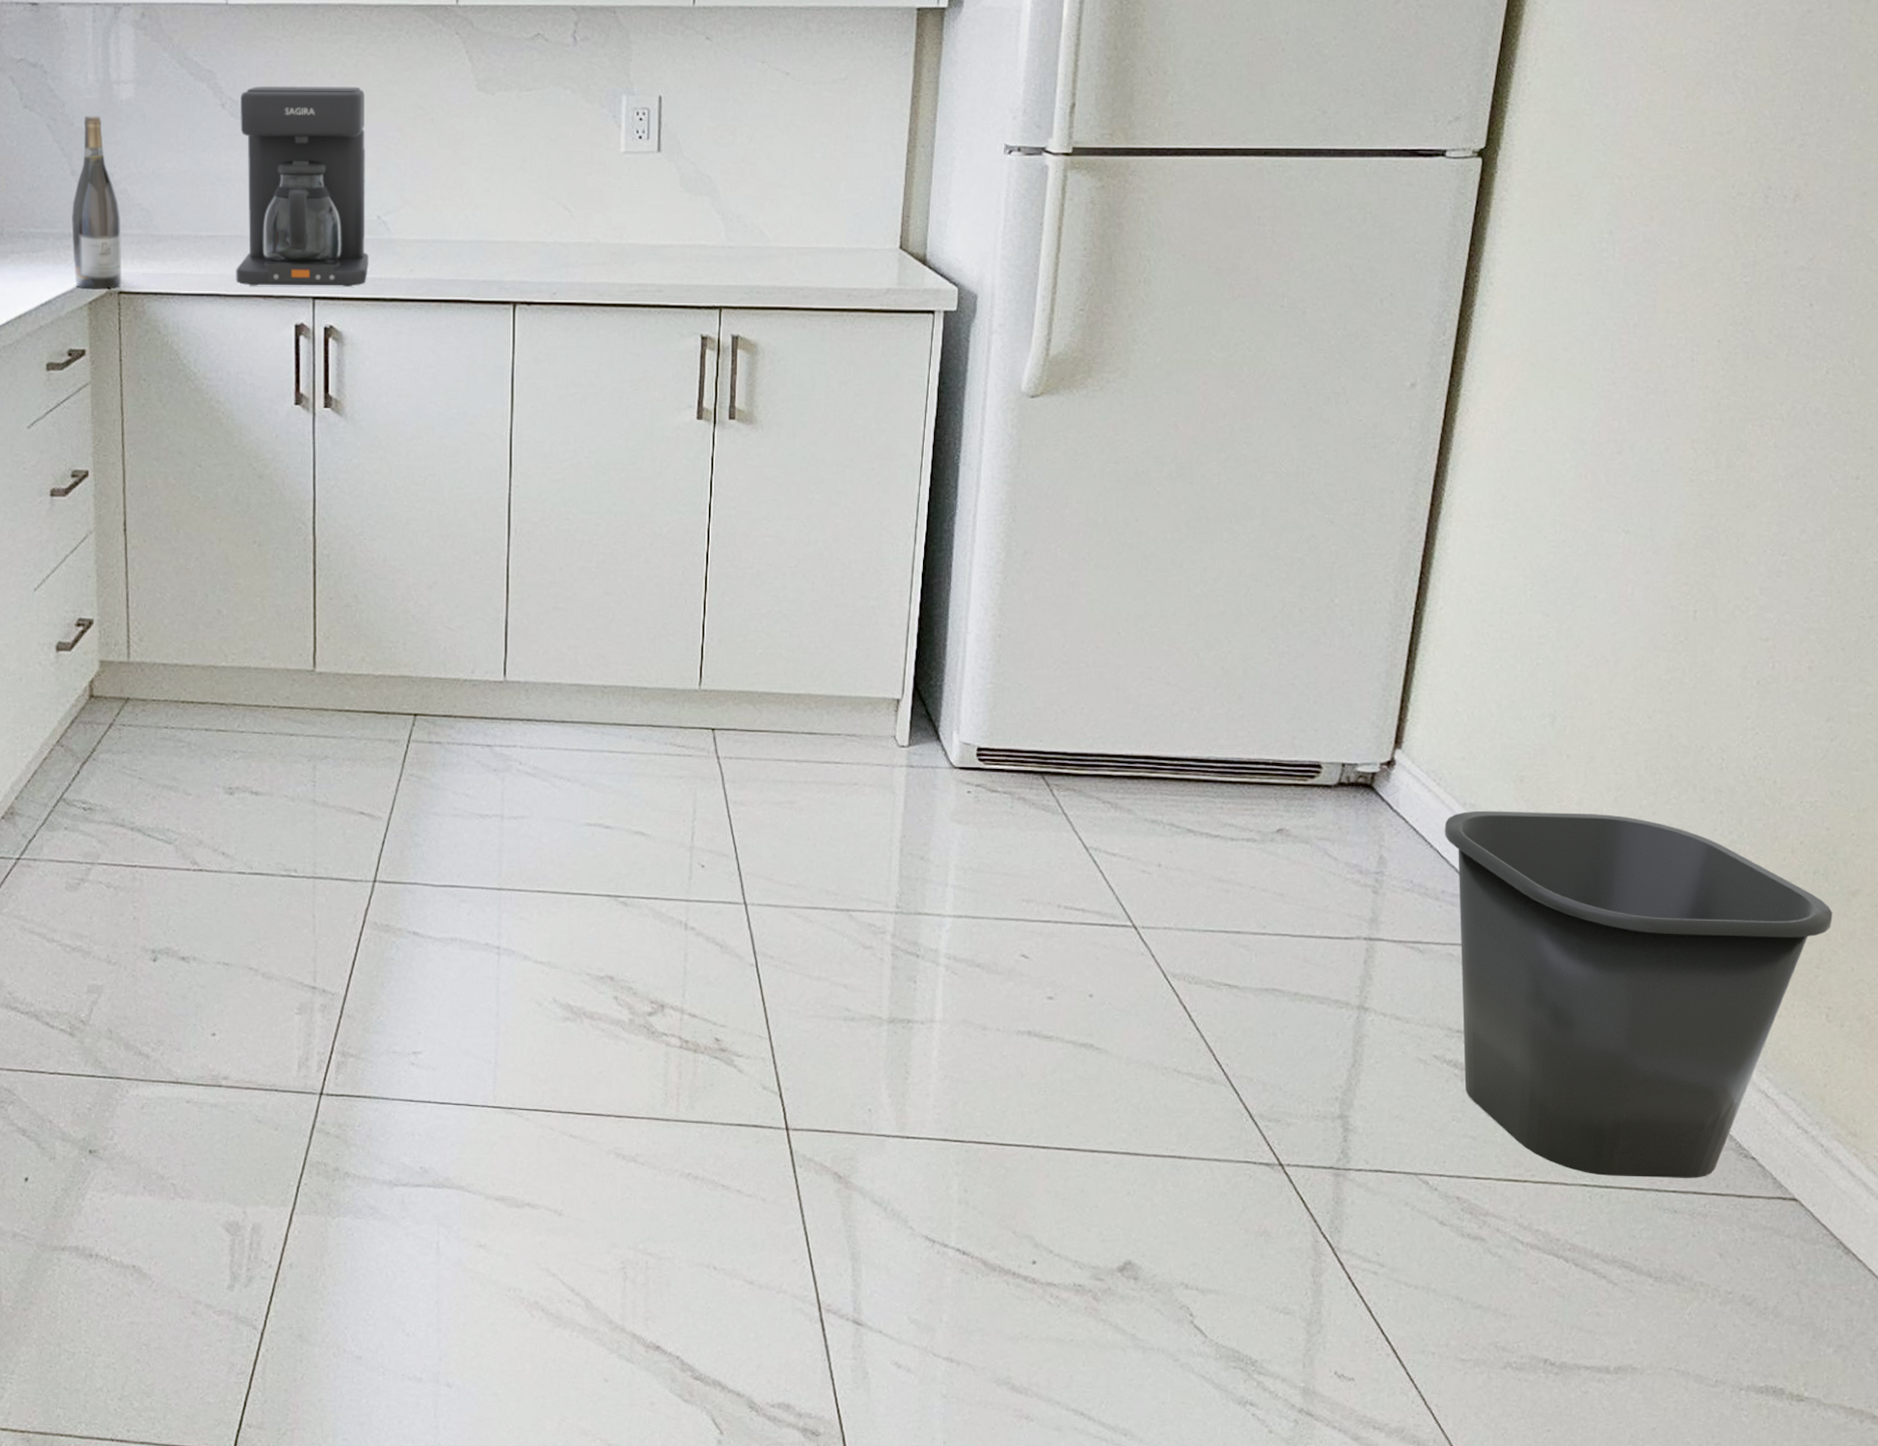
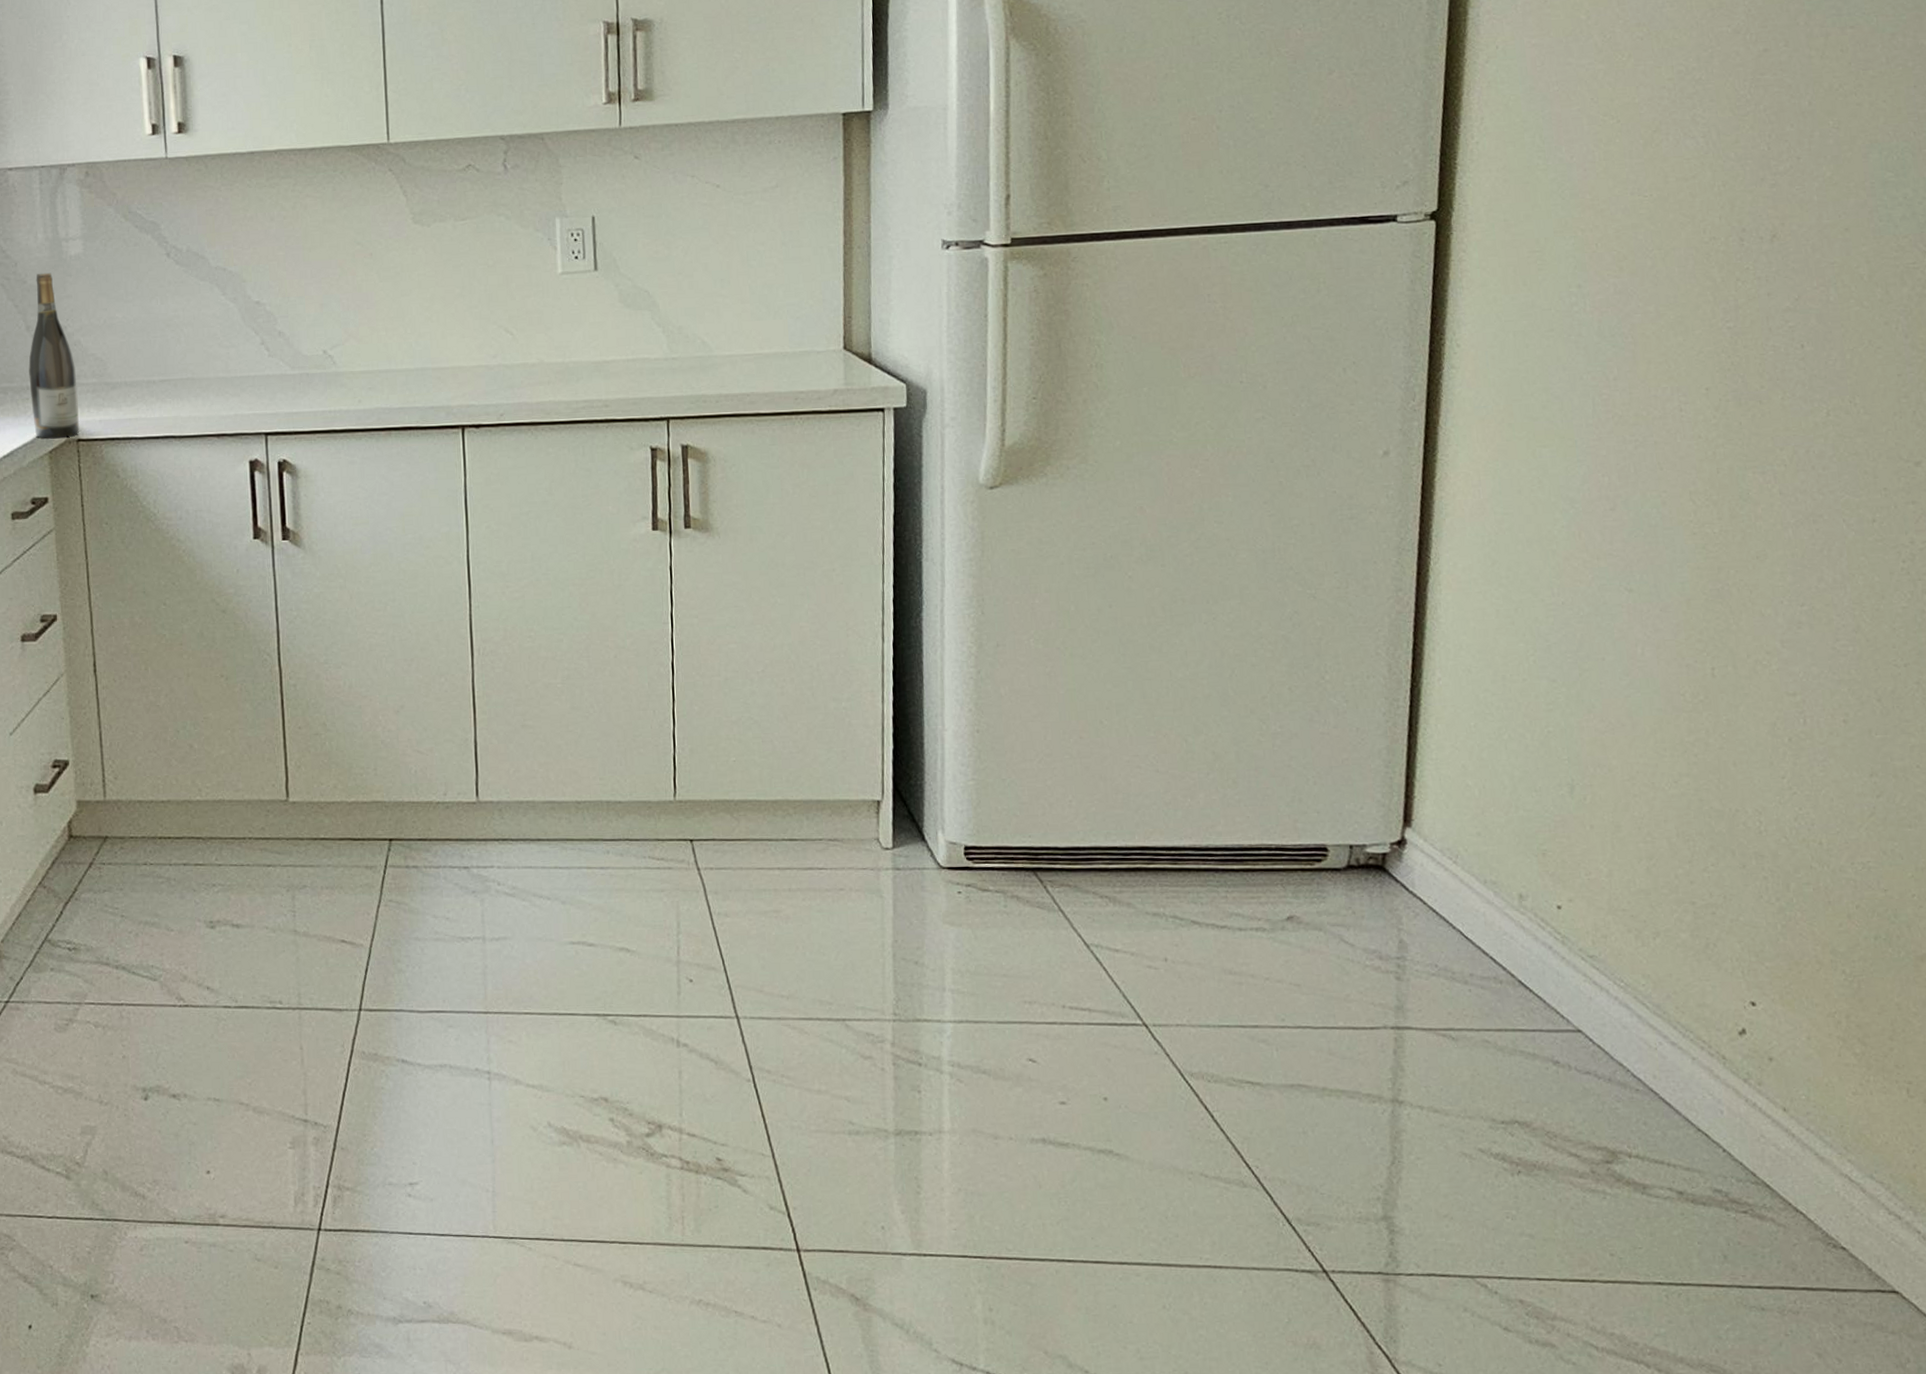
coffee maker: present [236,86,369,287] -> none [184,228,318,426]
waste bin: present [1444,810,1833,1178] -> none [1465,885,1902,1273]

